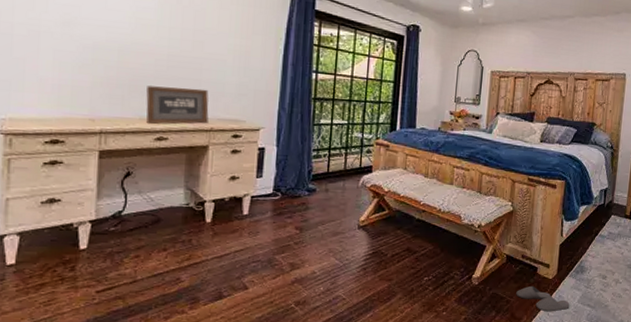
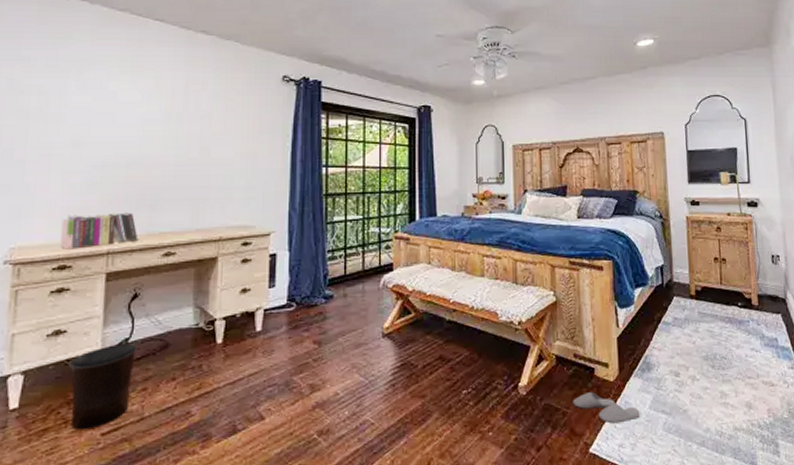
books: none [51,93,131,126] -> present [59,212,138,250]
waste bin: none [64,216,130,287] -> present [69,344,137,430]
picture frame: present [146,86,209,125] -> none [153,196,217,240]

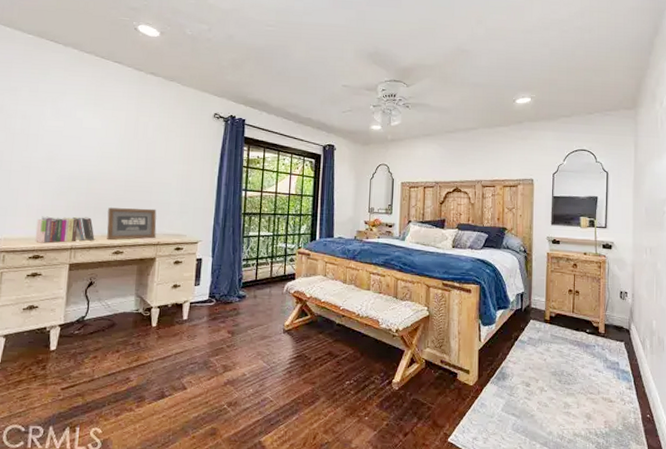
waste bin: present [69,344,137,430] -> none [39,320,91,384]
picture frame: none [153,196,217,240] -> present [107,208,157,241]
slippers: present [573,391,640,424] -> none [437,392,493,420]

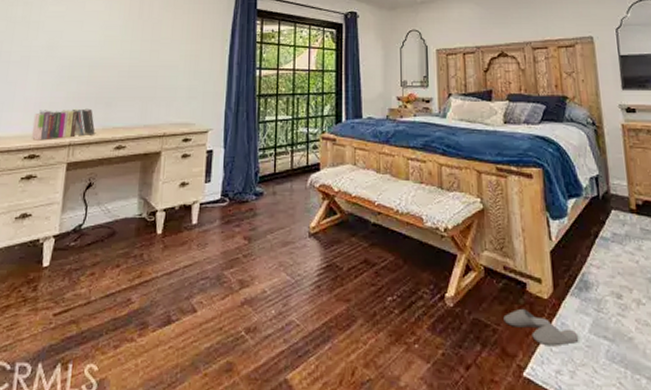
picture frame: present [107,208,157,241] -> none [108,95,163,134]
slippers: none [437,392,493,420] -> present [503,308,579,346]

